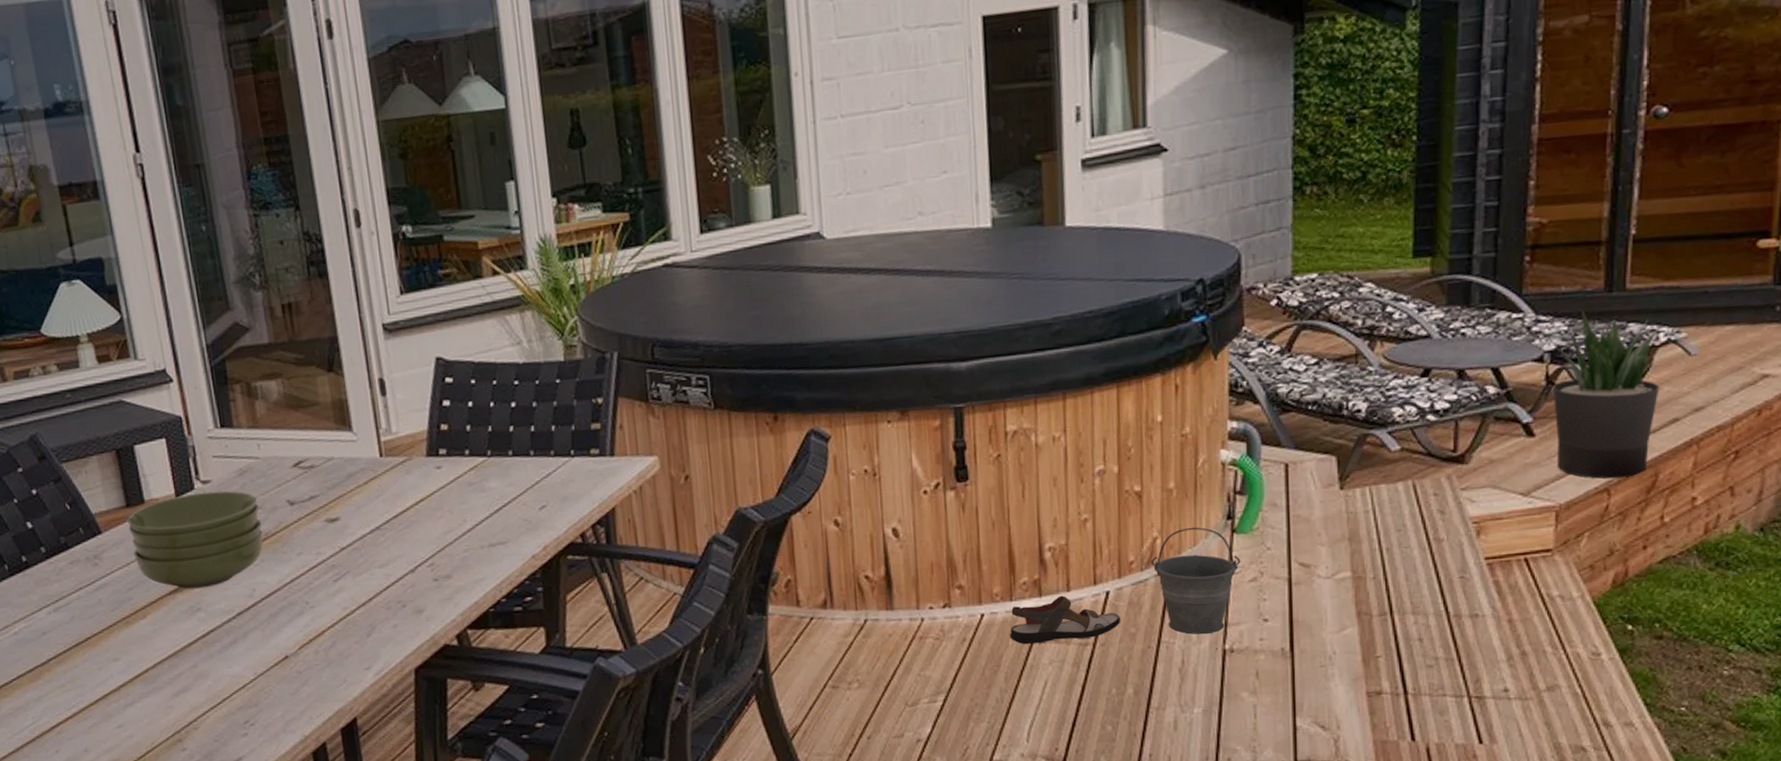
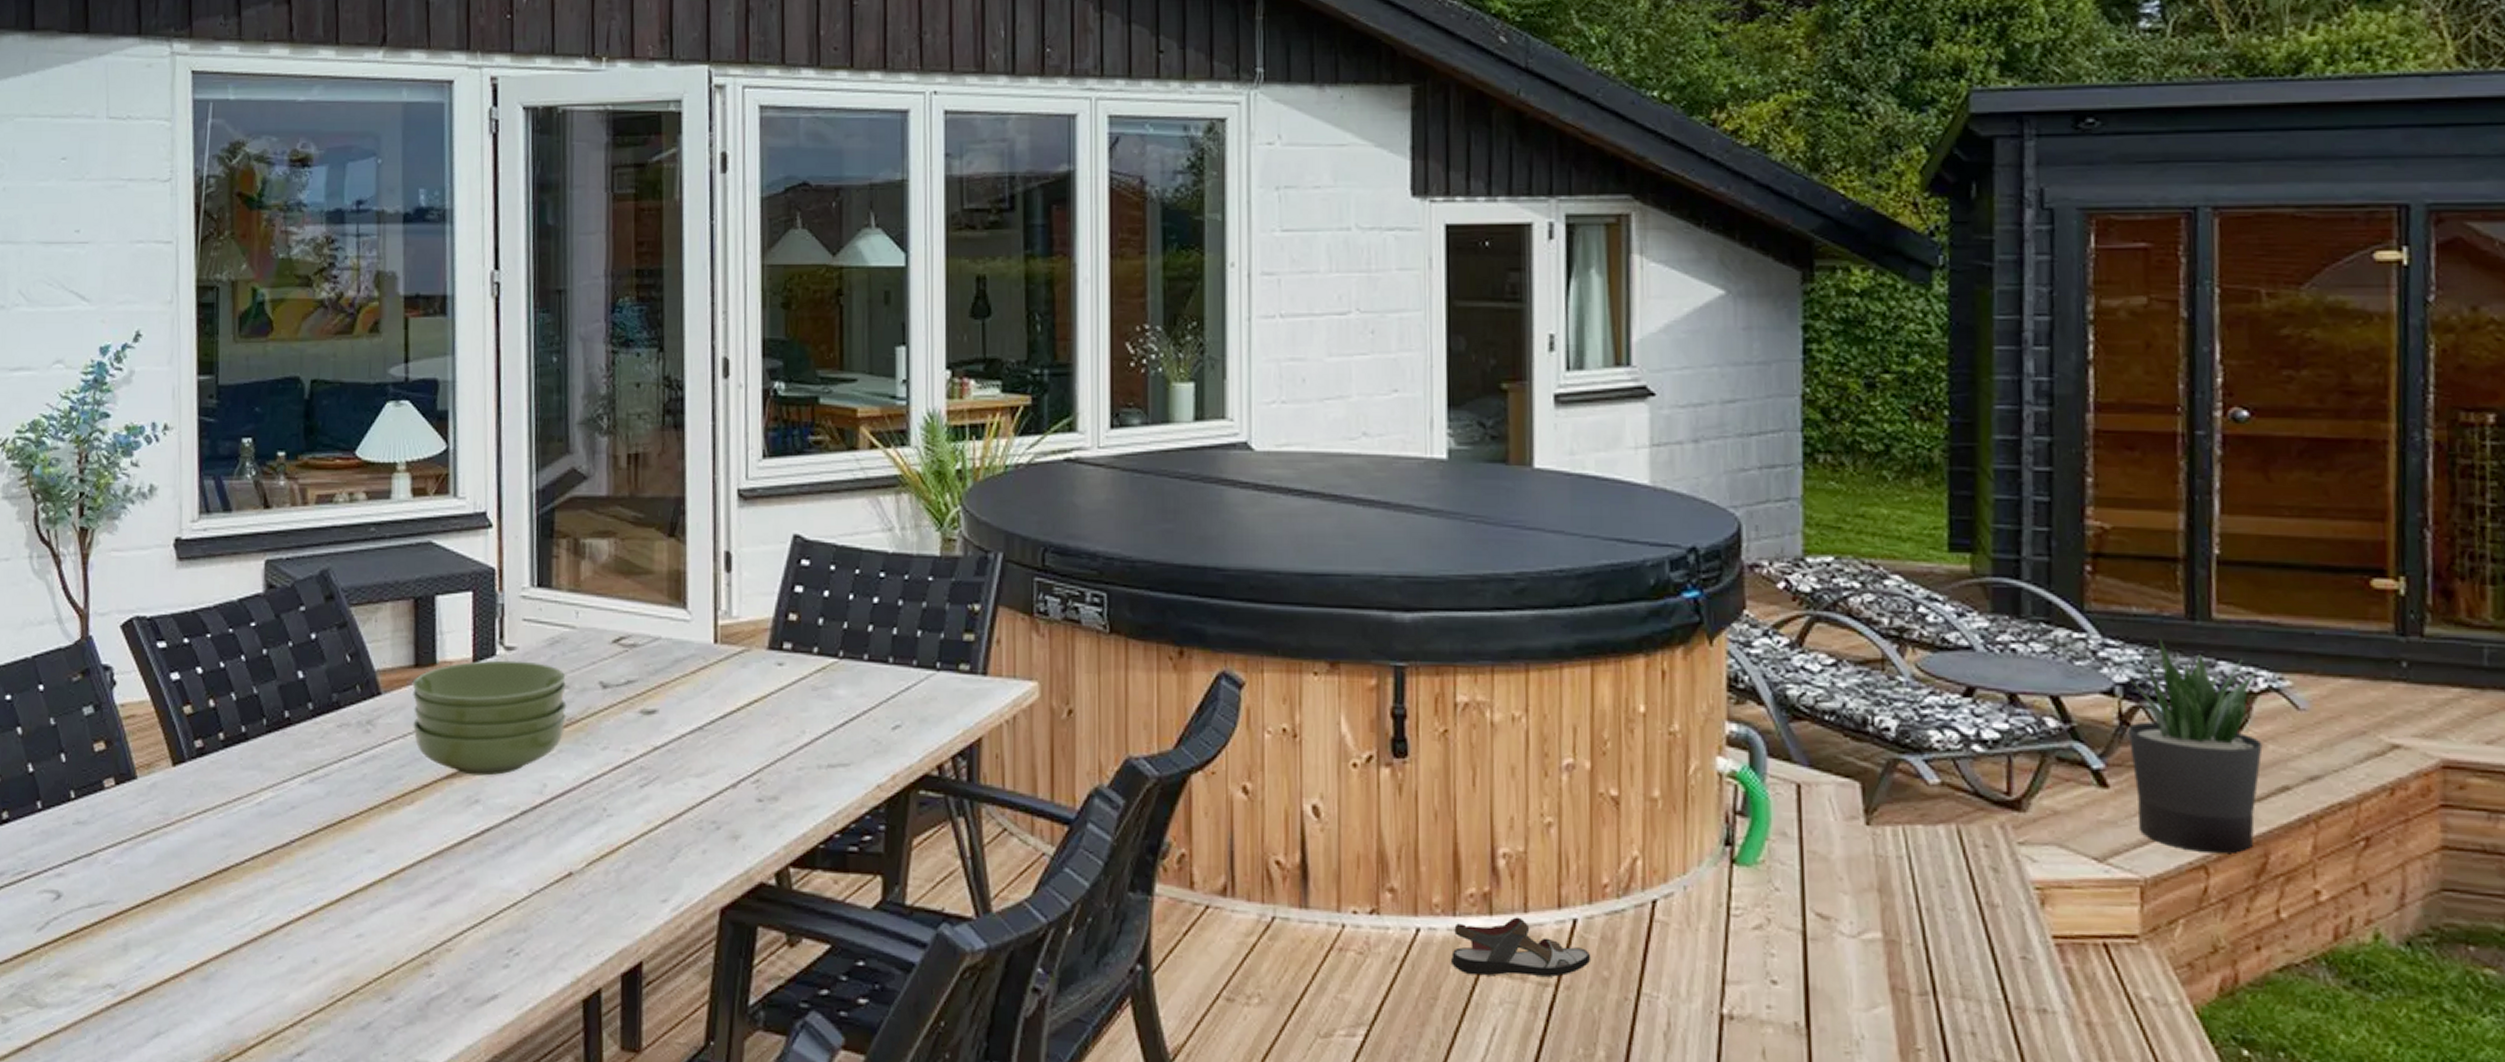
bucket: present [1150,527,1241,635] -> none [1629,849,1743,991]

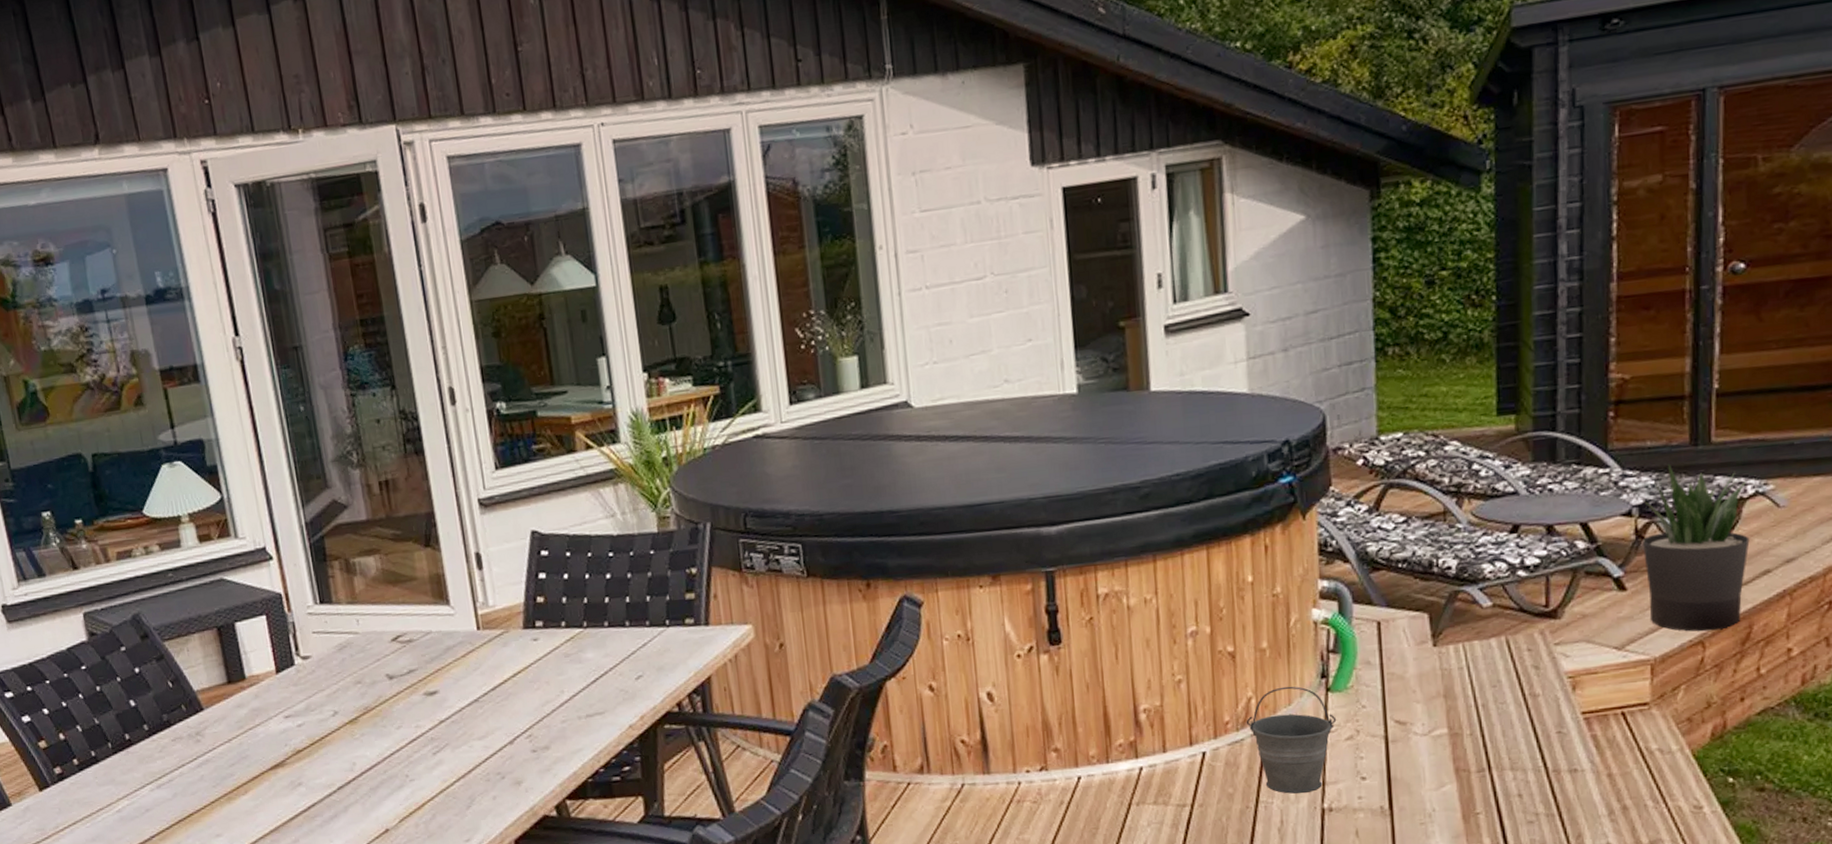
bowl: present [412,660,567,776] -> none [228,666,363,764]
sandal: present [1450,917,1591,977] -> none [1106,757,1219,807]
bucket: none [1629,849,1743,991] -> present [1246,686,1337,794]

